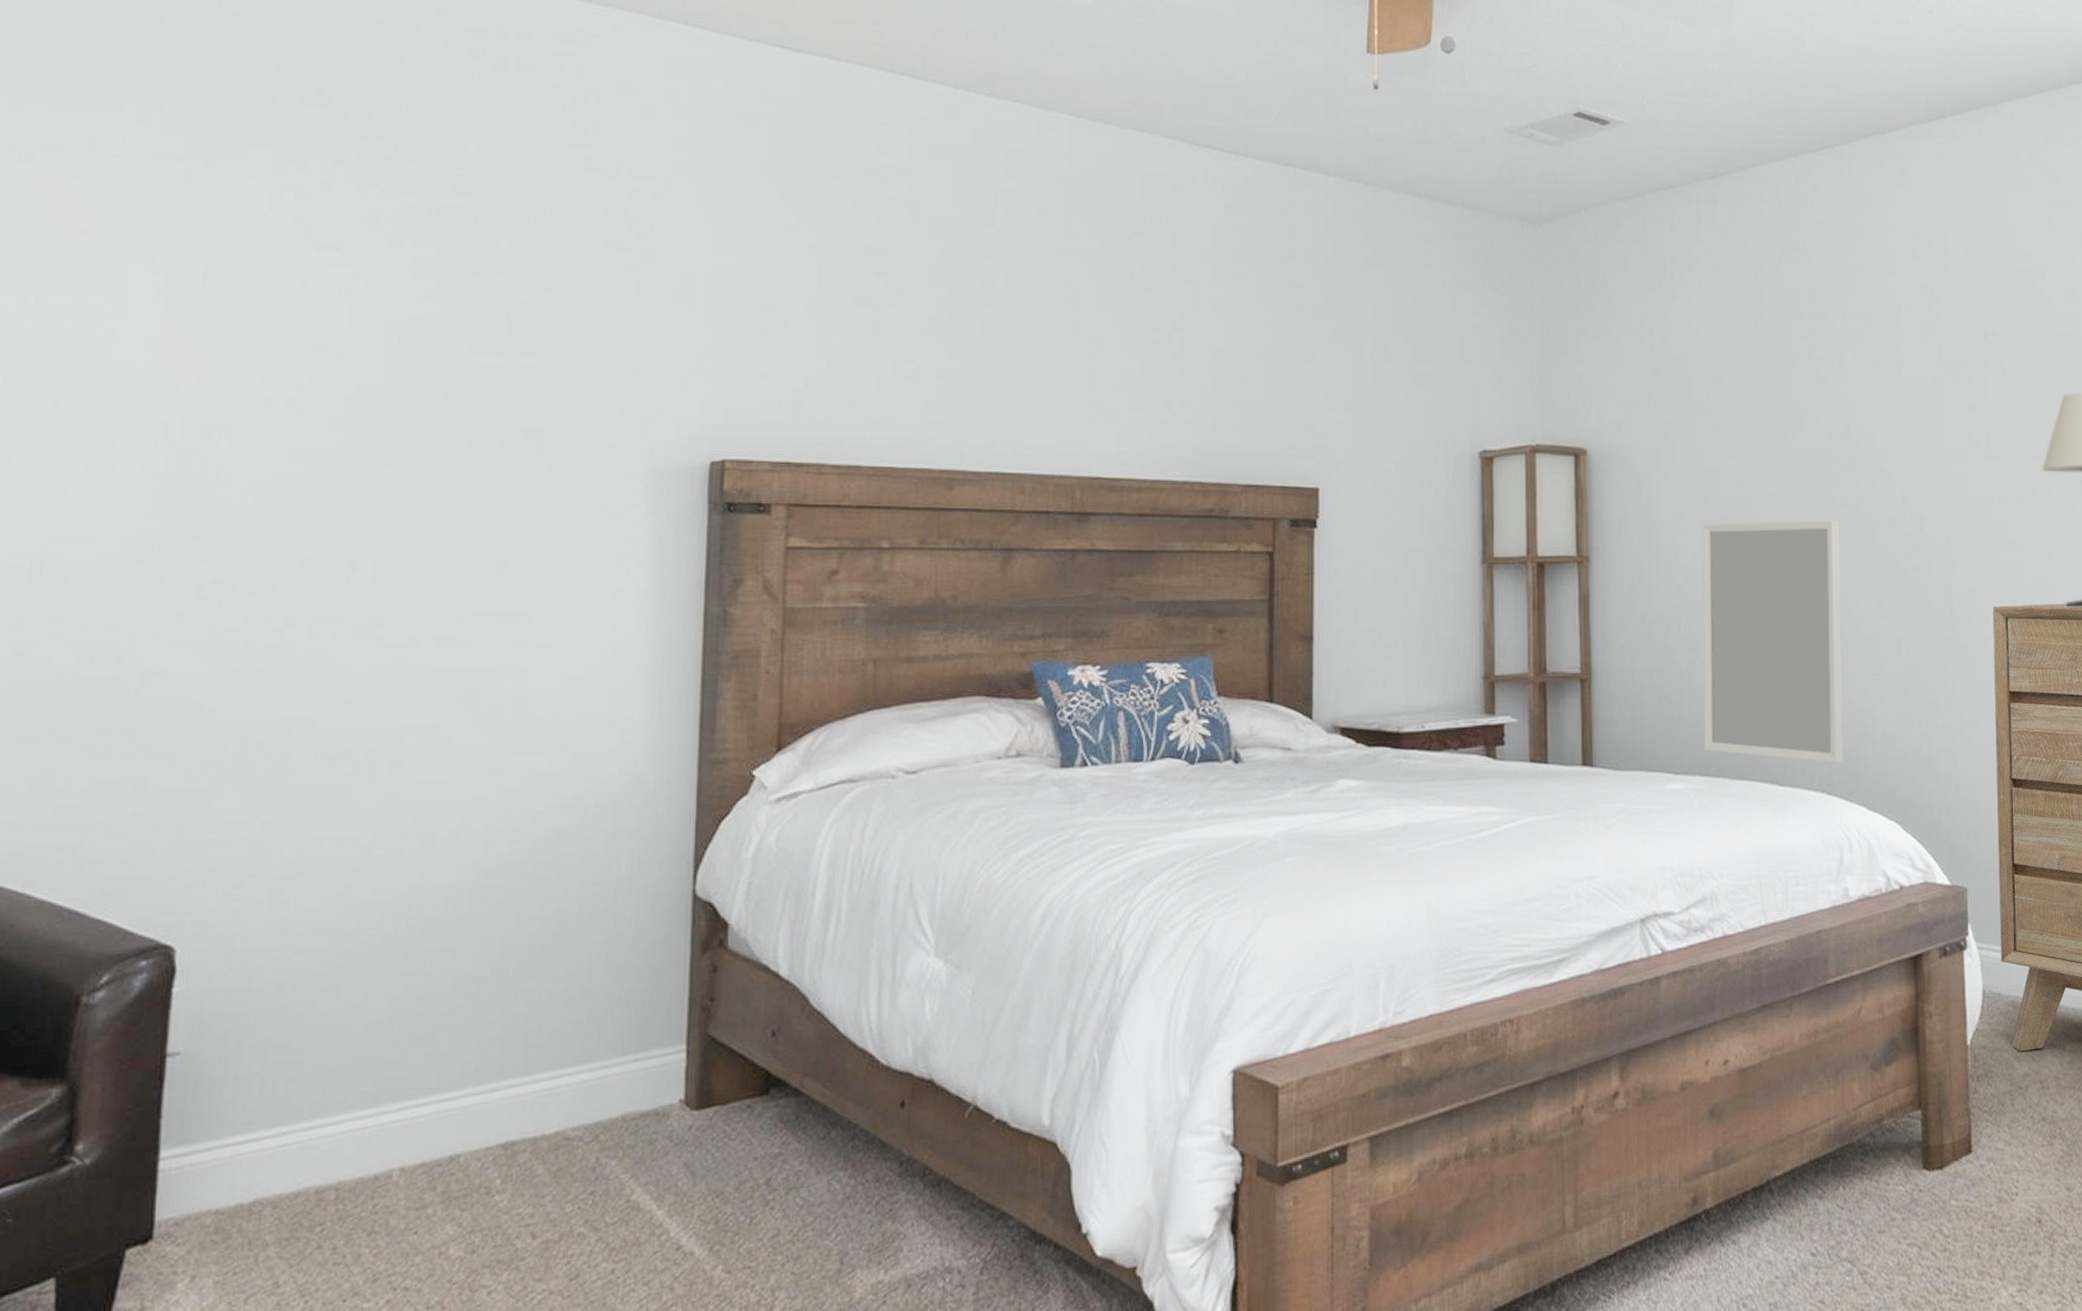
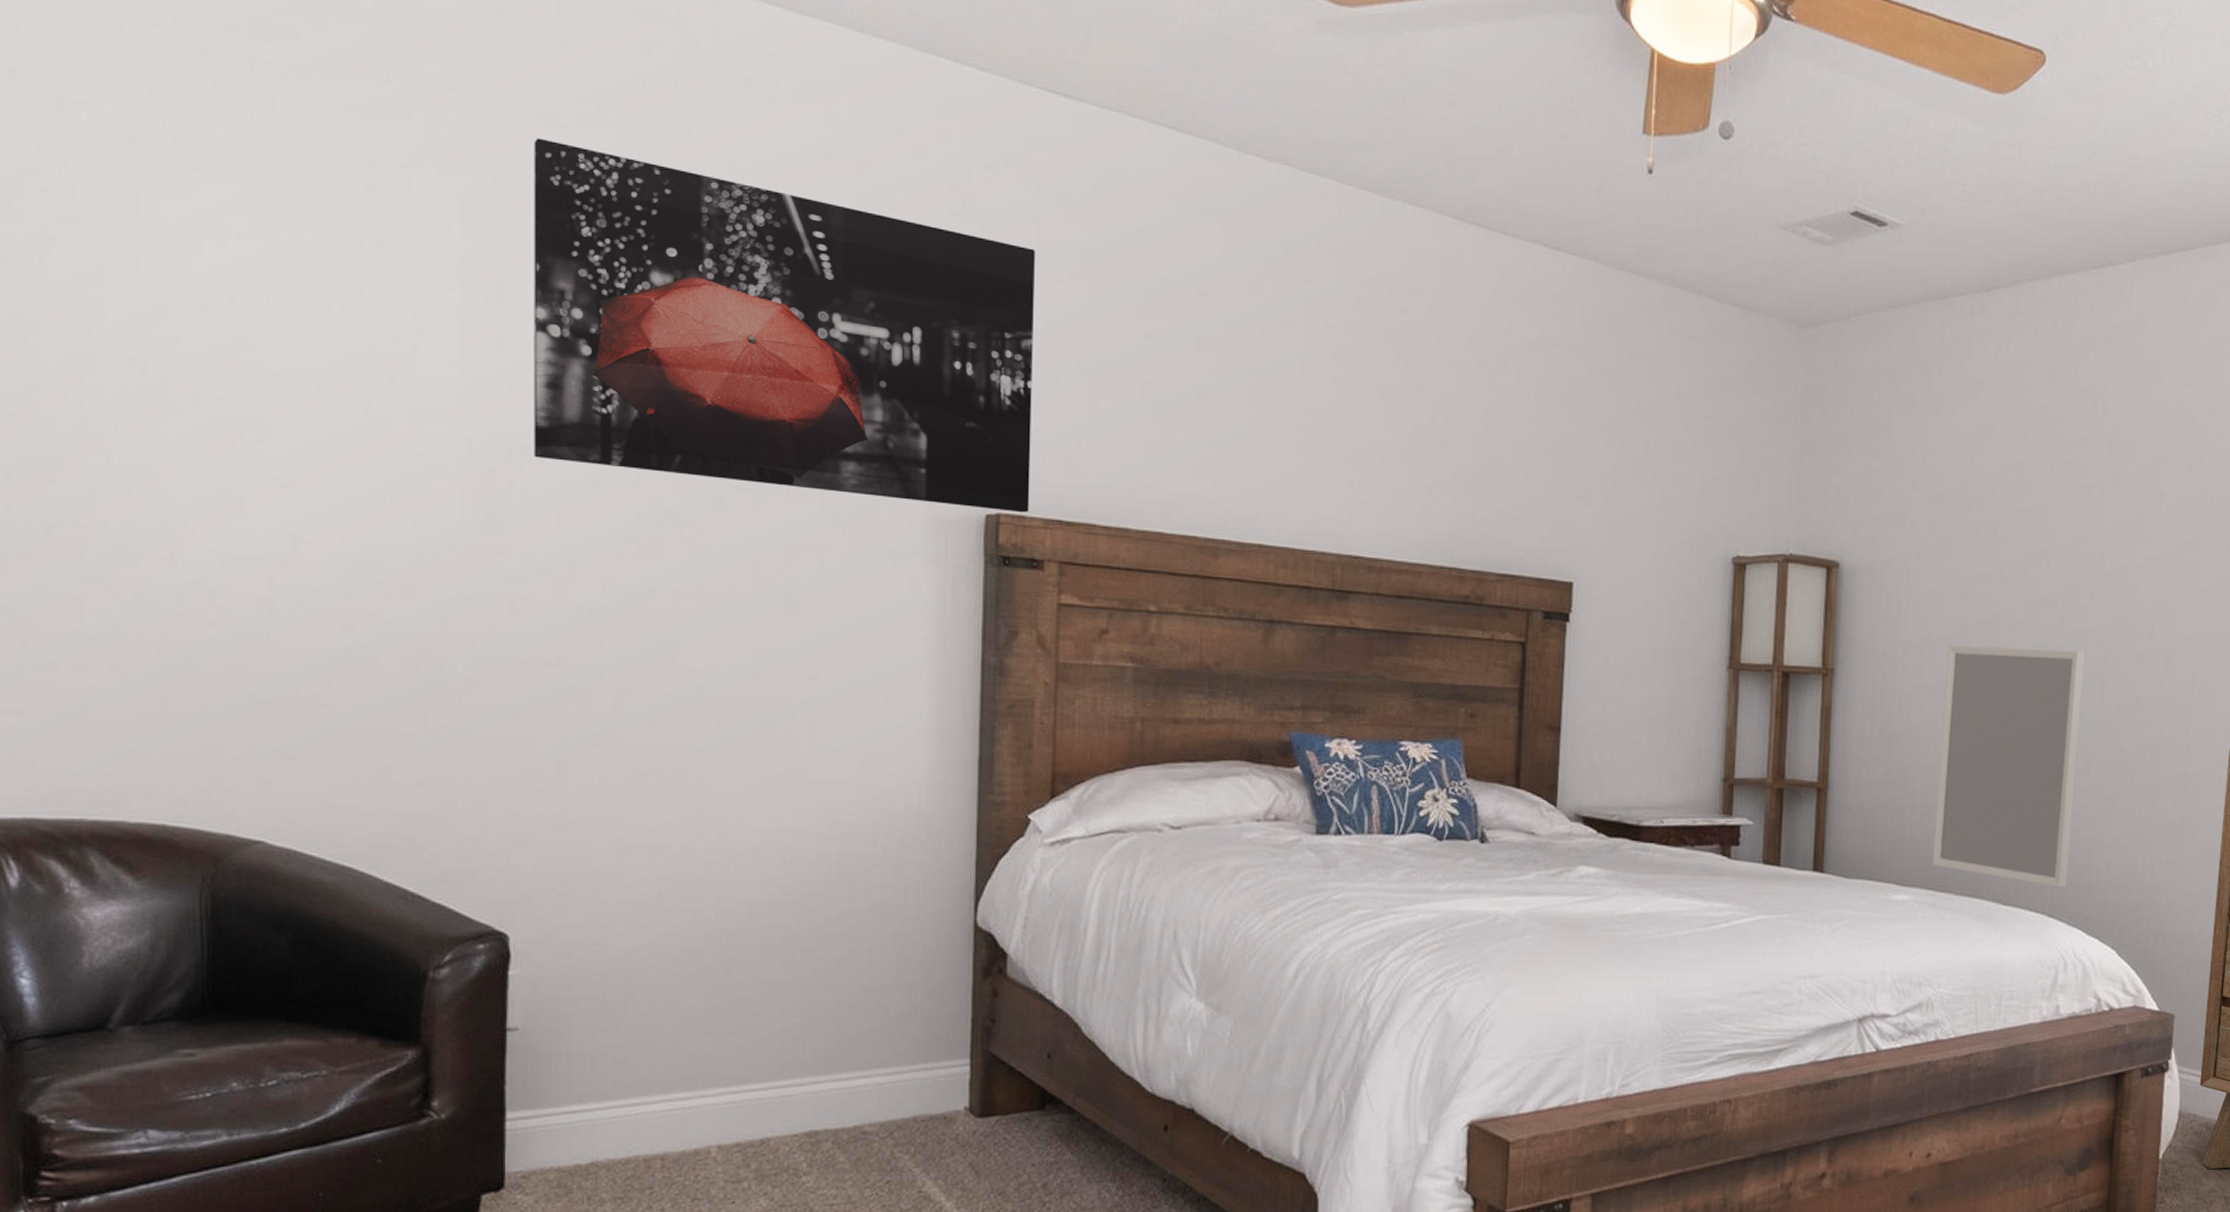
wall art: none [233,121,764,458] -> present [534,138,1035,513]

